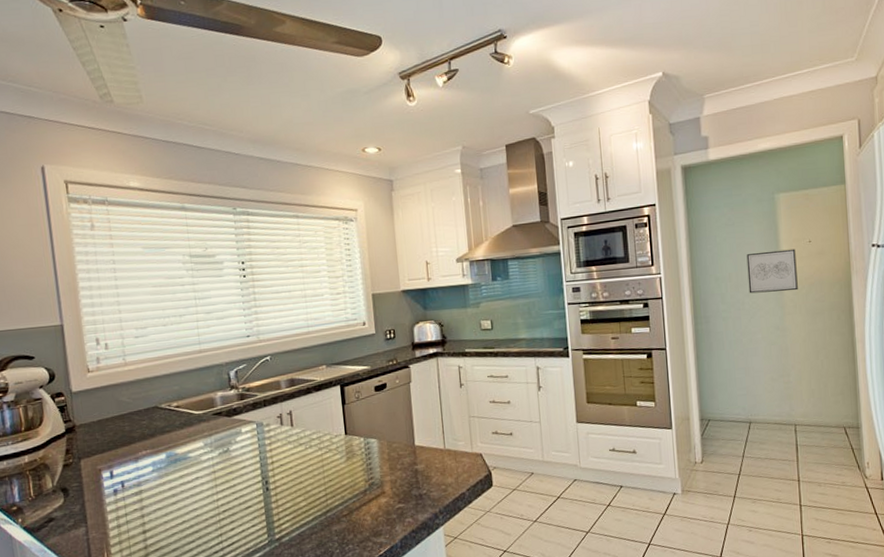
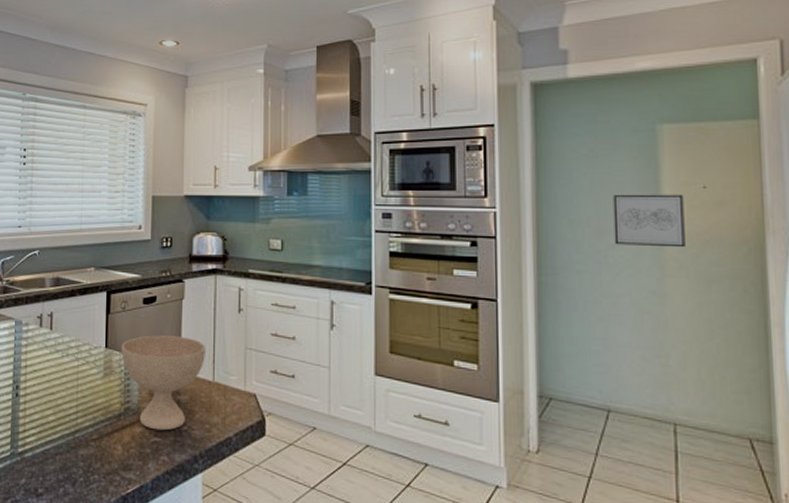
bowl: none [359,415,436,498] -> present [121,335,207,431]

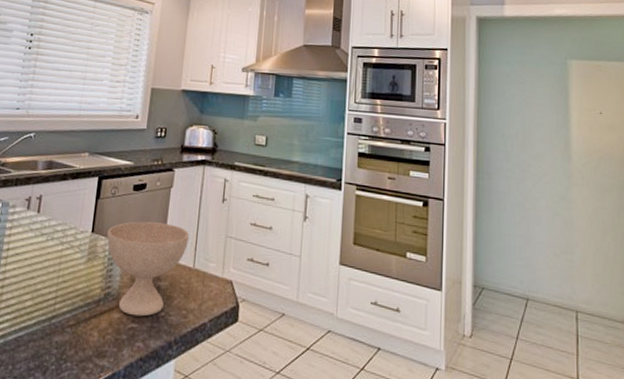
wall art: present [613,194,685,248] -> none [535,115,587,162]

